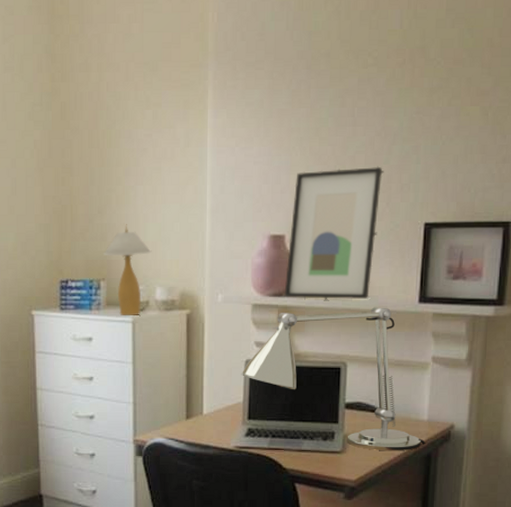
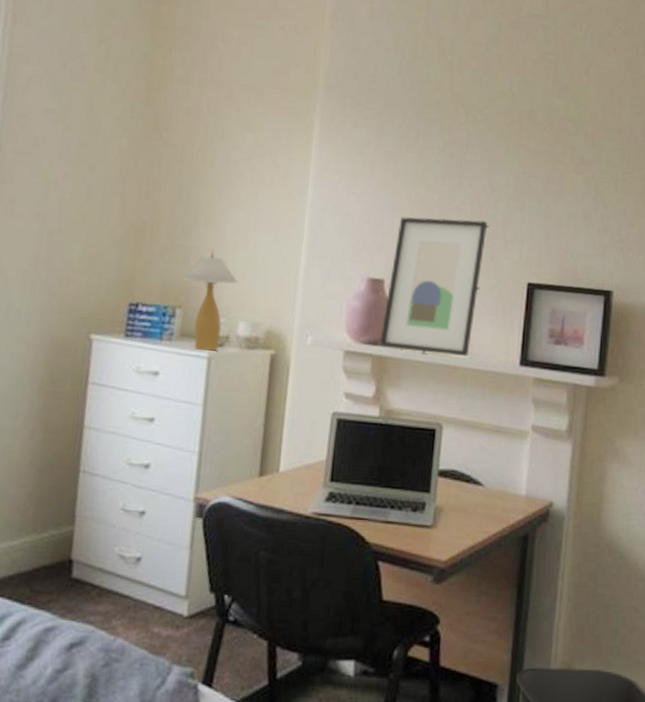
desk lamp: present [241,307,425,451] -> none [326,362,523,529]

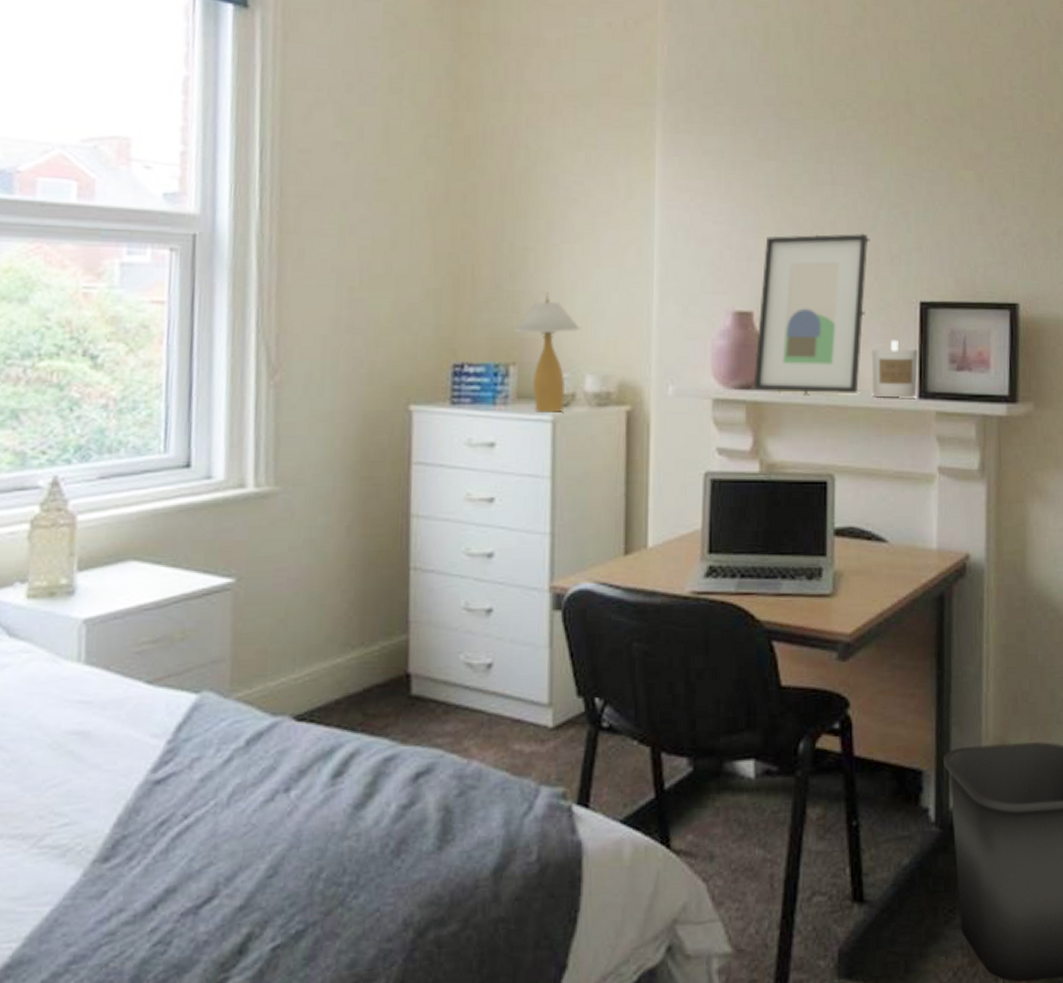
candle: none [480,313,522,364] -> present [871,340,918,398]

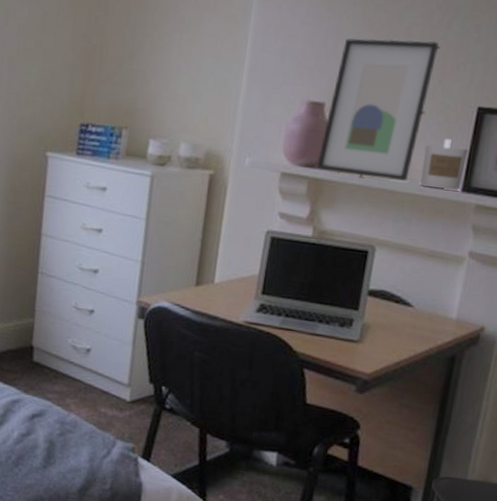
table lamp: present [515,292,581,414] -> none [129,72,181,171]

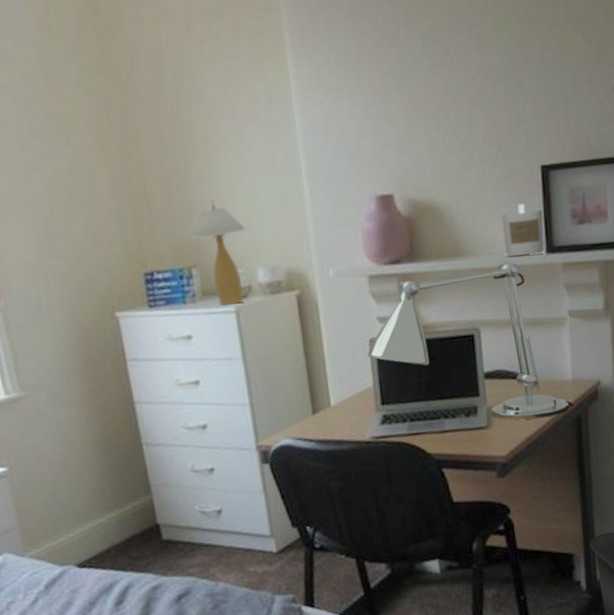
table lamp: none [129,72,181,171] -> present [190,199,247,306]
desk lamp: none [260,184,451,349] -> present [366,262,574,420]
picture frame: present [316,38,441,181] -> none [396,107,493,264]

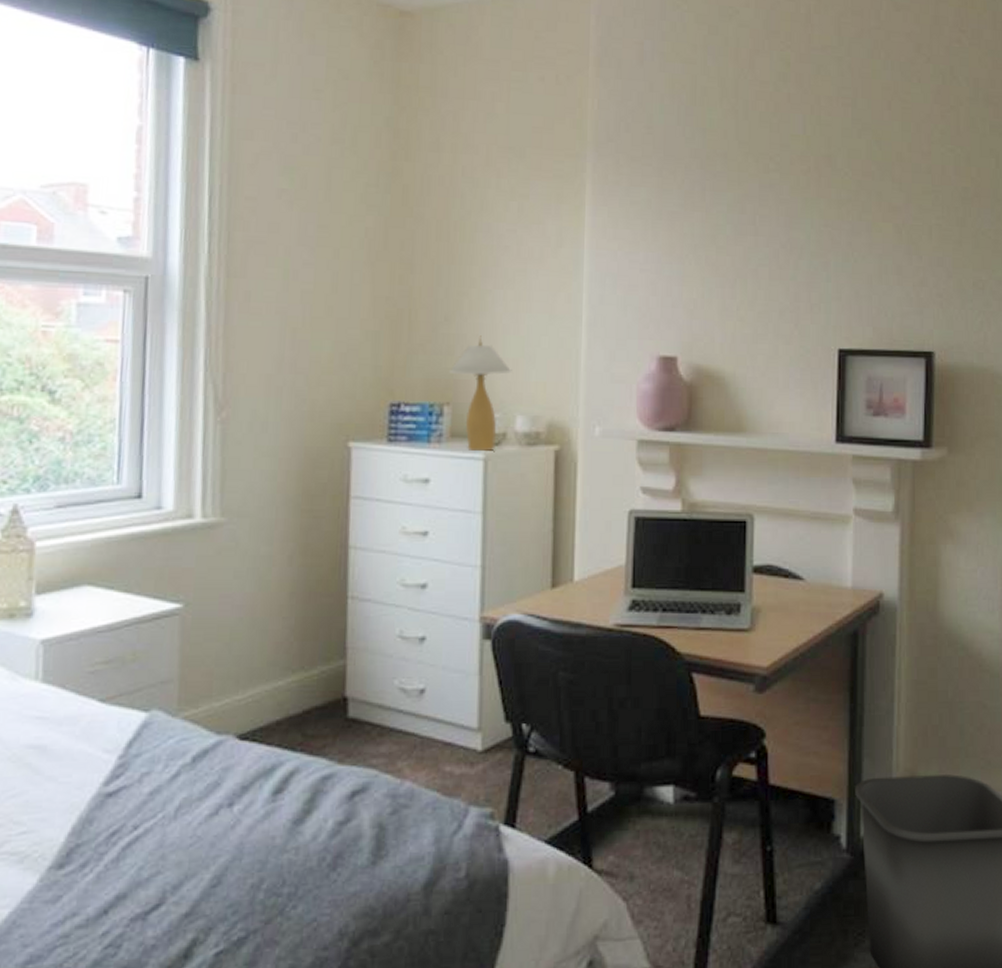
desk lamp: present [366,262,574,420] -> none [623,446,850,628]
candle: present [501,203,545,257] -> none [790,385,835,442]

